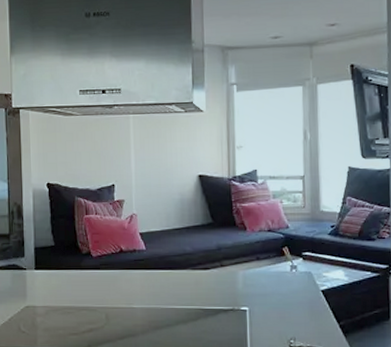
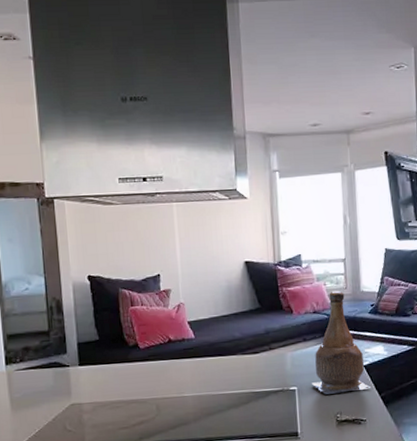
bottle: none [263,209,329,318] -> present [311,290,371,395]

